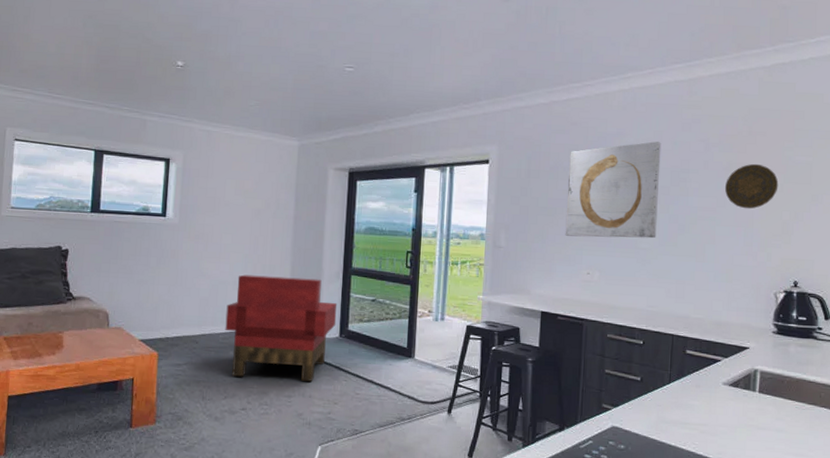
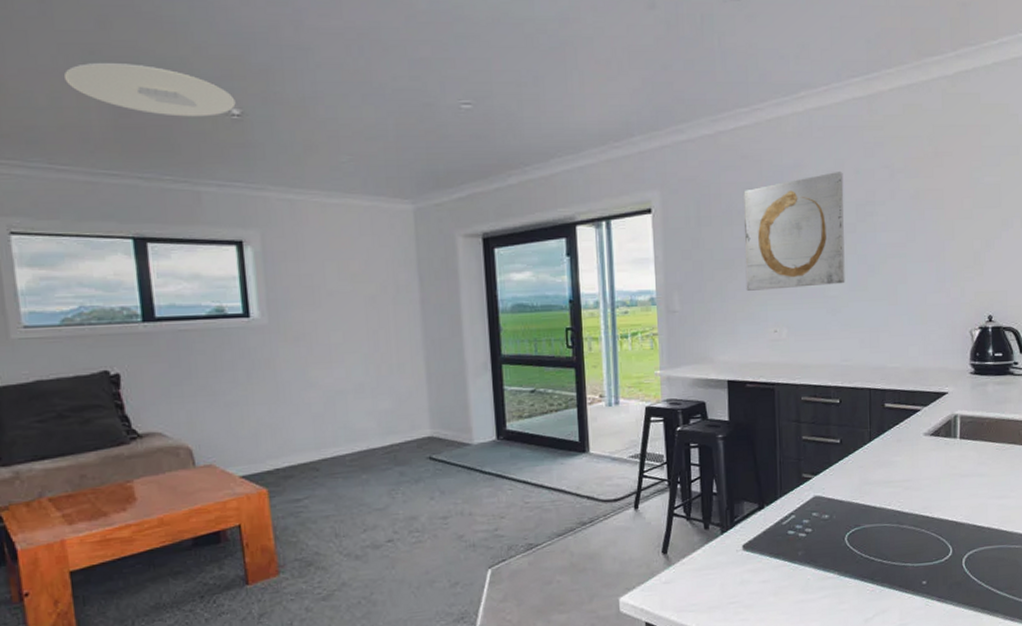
ceiling light: none [70,24,181,66] -> present [65,63,236,117]
armchair: present [225,274,337,382] -> none [349,374,491,504]
decorative plate: present [725,163,779,209] -> none [914,188,968,241]

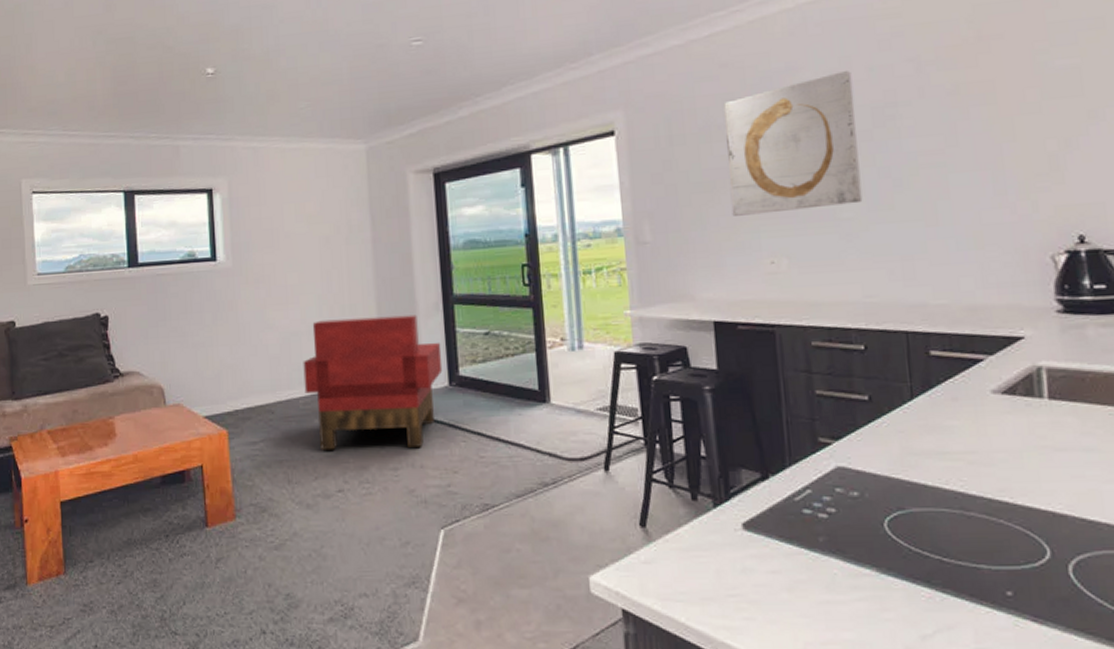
ceiling light: present [65,63,236,117] -> none [79,38,211,80]
armchair: none [349,374,491,504] -> present [303,314,443,451]

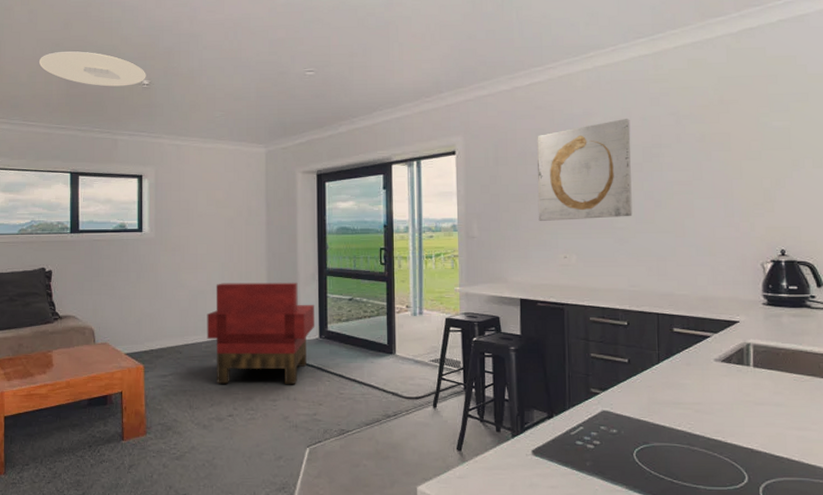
ceiling light: none [79,38,211,80] -> present [39,51,146,87]

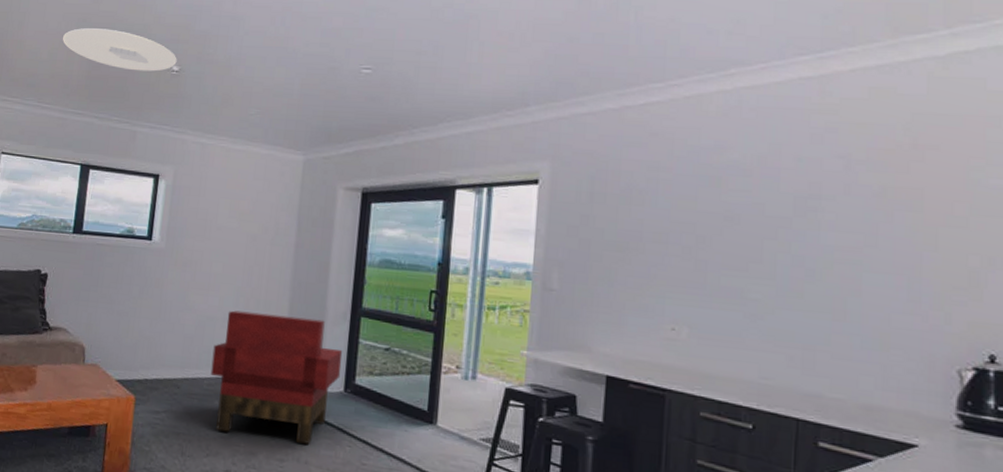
wall art: present [537,119,633,221] -> none [640,157,779,287]

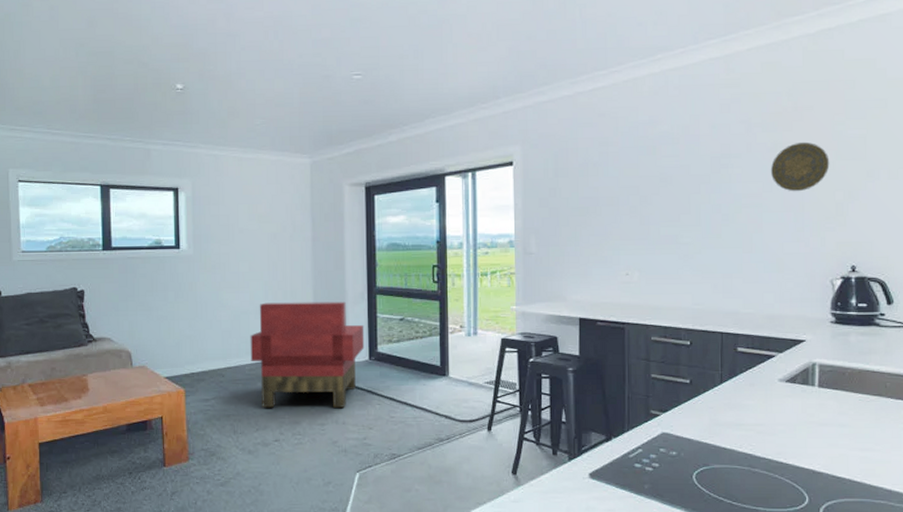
ceiling light: present [63,28,177,72] -> none [63,52,180,92]
decorative plate: none [877,188,962,251] -> present [771,141,830,192]

